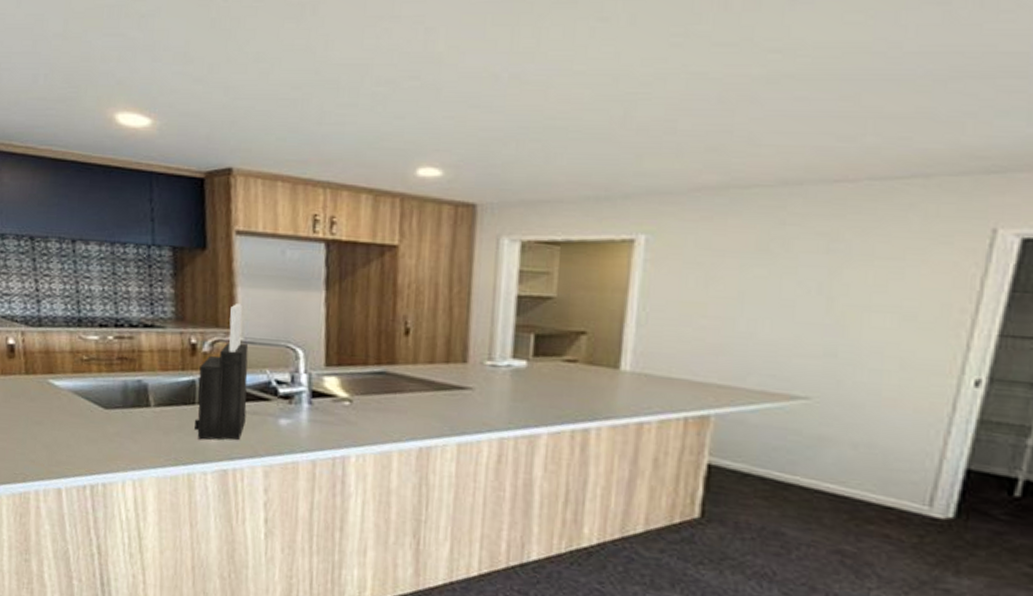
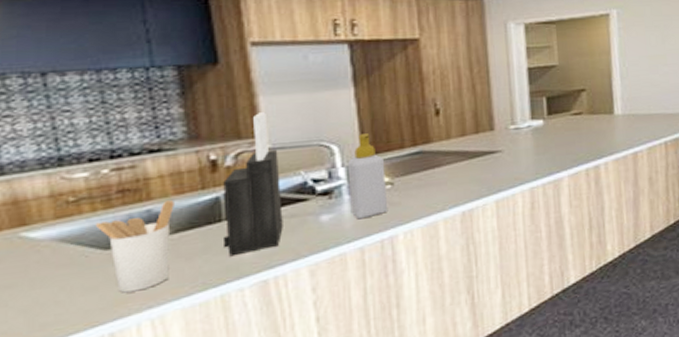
utensil holder: none [100,375,160,452] -> present [96,200,174,293]
soap bottle: none [307,342,347,432] -> present [347,133,388,220]

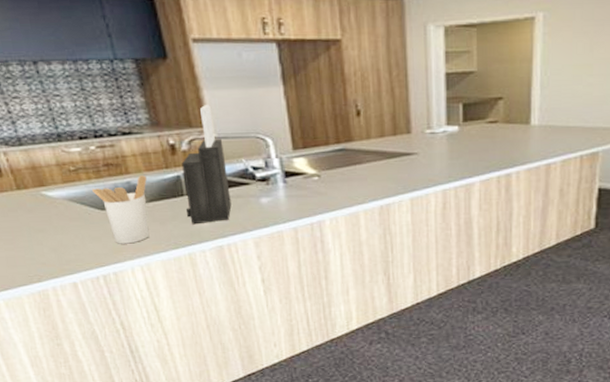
soap bottle: present [347,133,388,220] -> none [280,129,316,204]

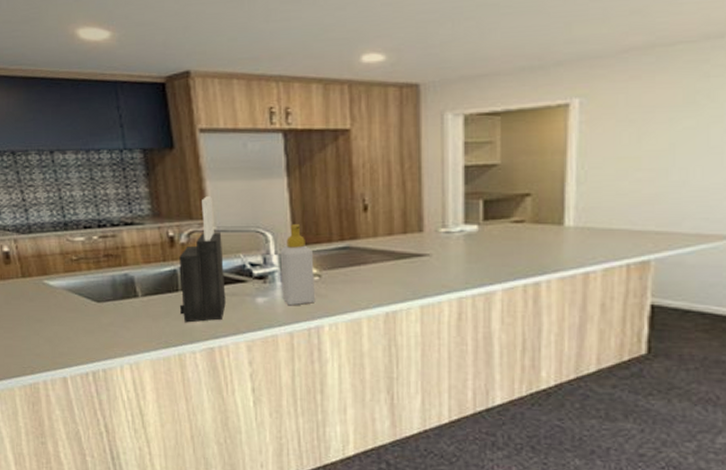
utensil holder: present [92,175,150,244] -> none [91,268,144,340]
soap bottle: none [280,129,316,204] -> present [280,224,316,306]

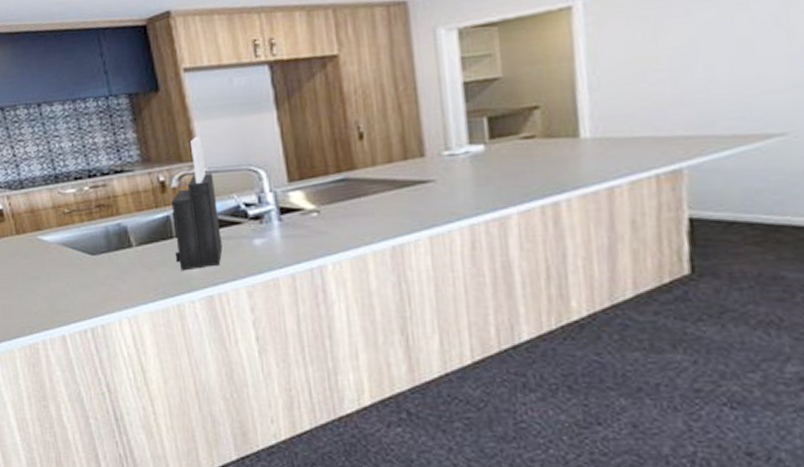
soap bottle: present [280,224,316,306] -> none [274,158,316,246]

